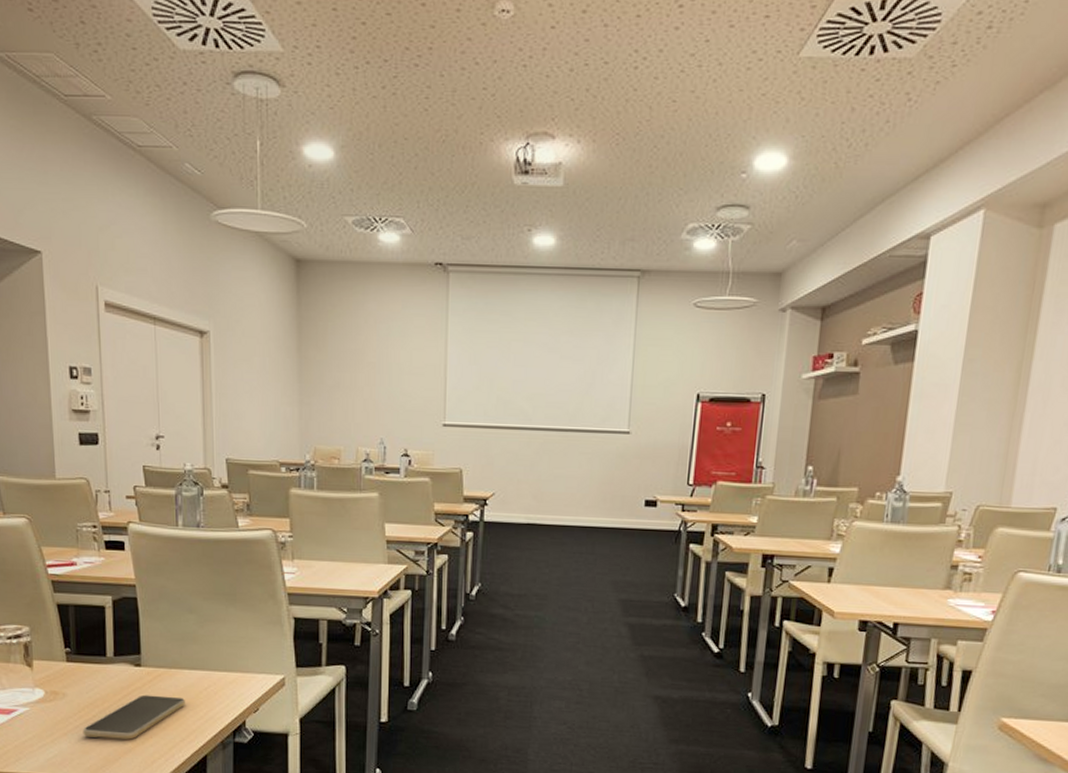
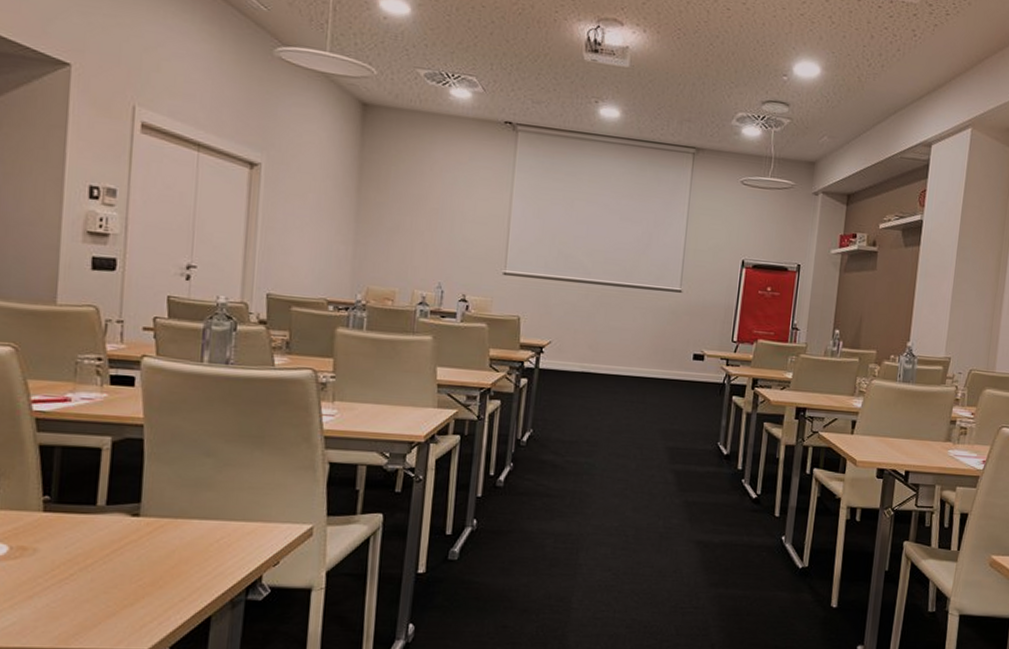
mobile phone: present [82,694,185,740] -> none [54,548,191,601]

